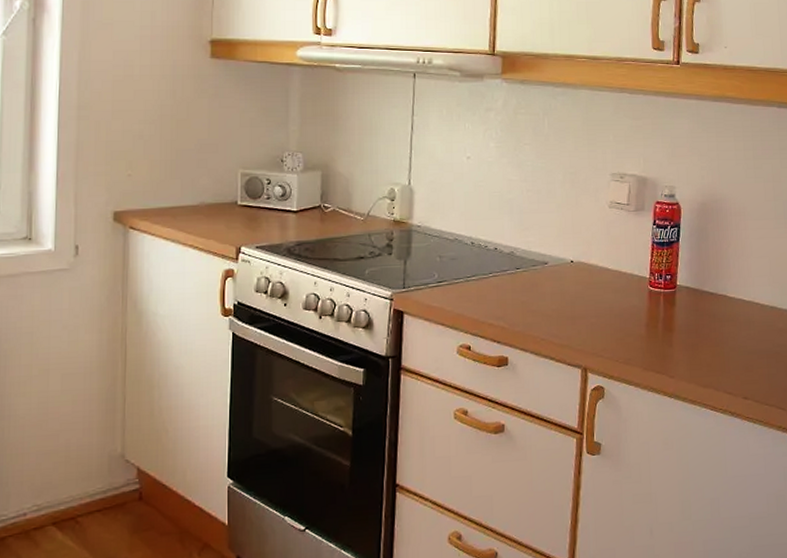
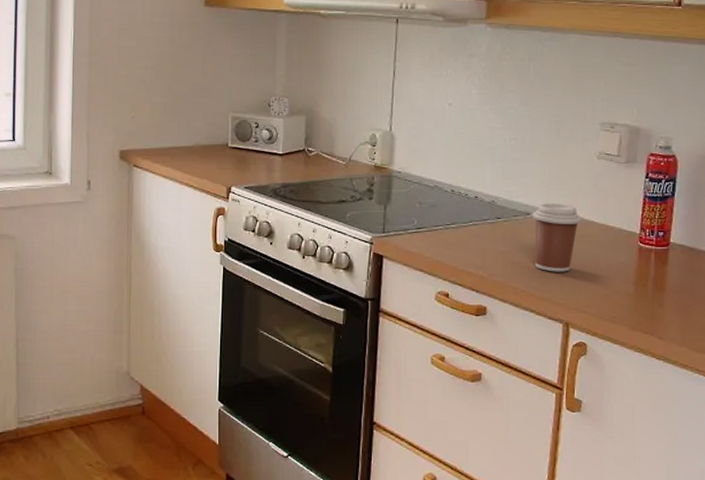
coffee cup: none [549,251,596,319] -> present [532,203,582,272]

